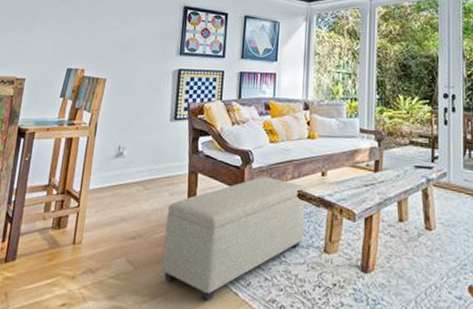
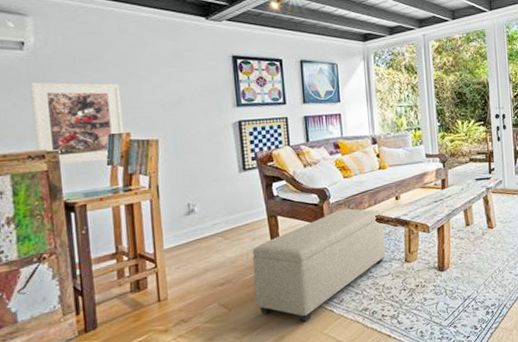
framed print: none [8,16,85,93] -> present [29,82,123,165]

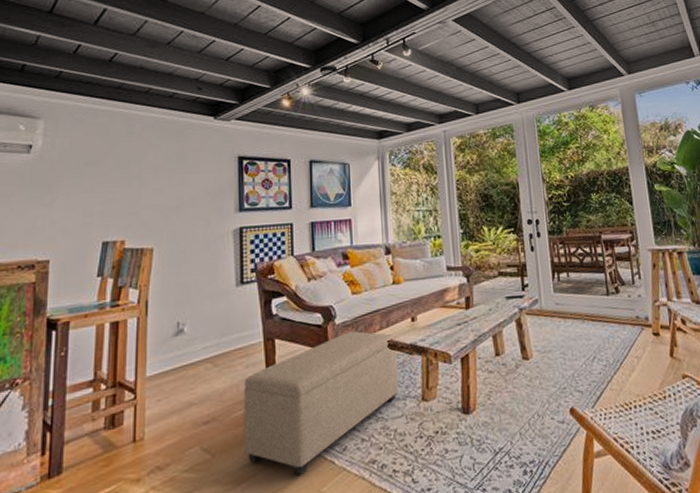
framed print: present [29,82,123,165] -> none [27,186,120,276]

